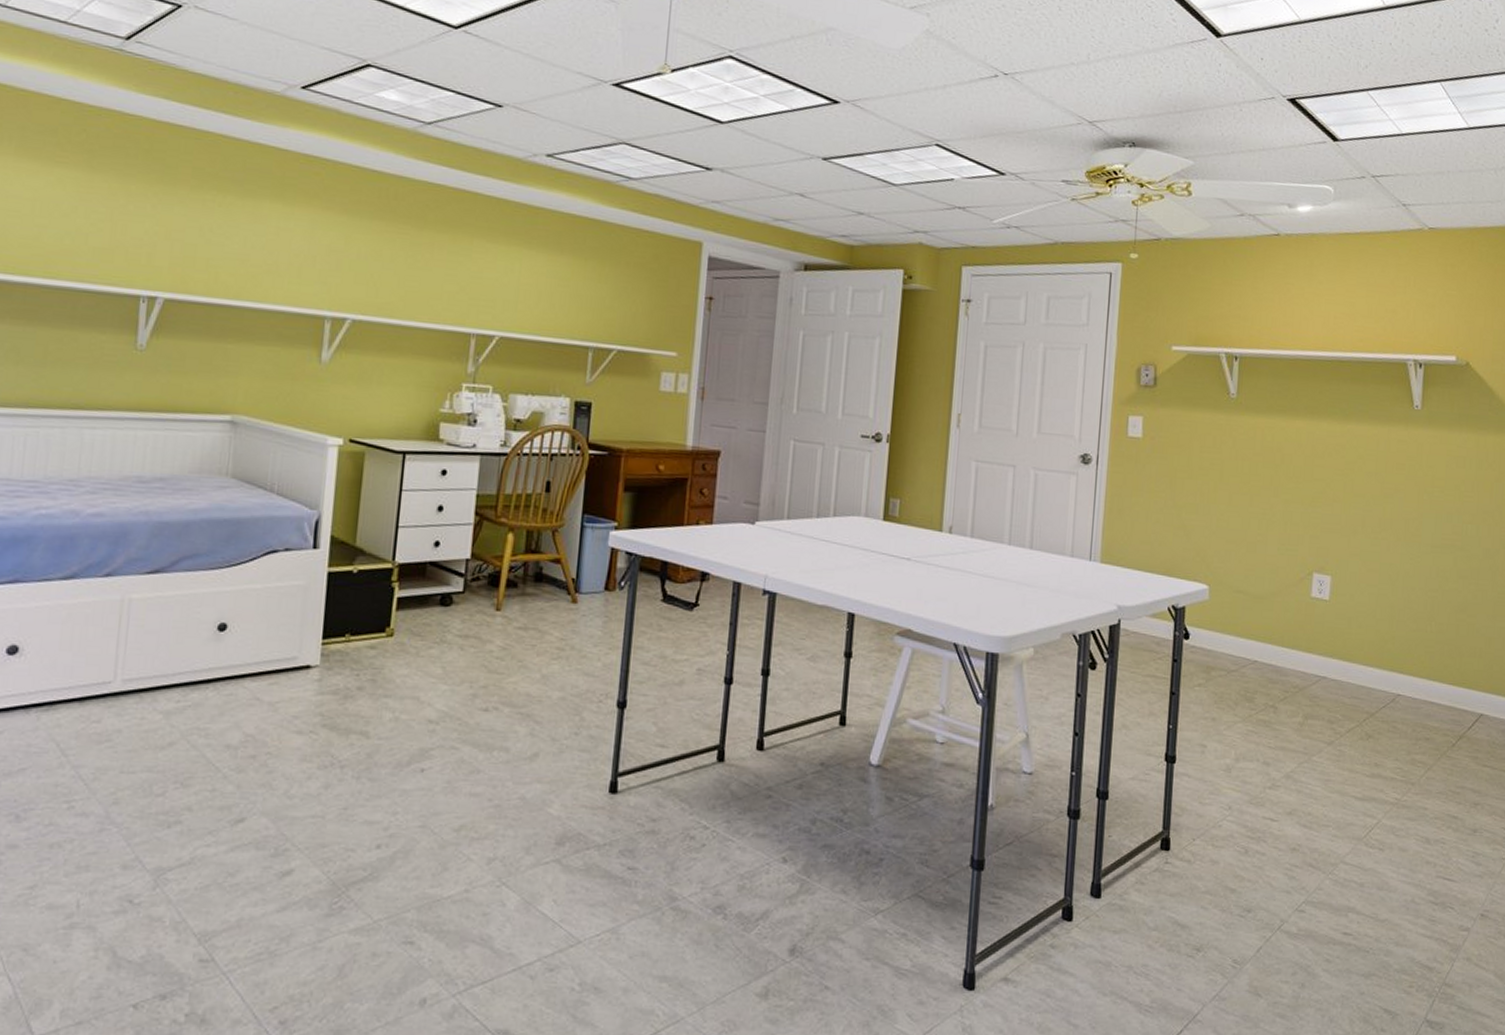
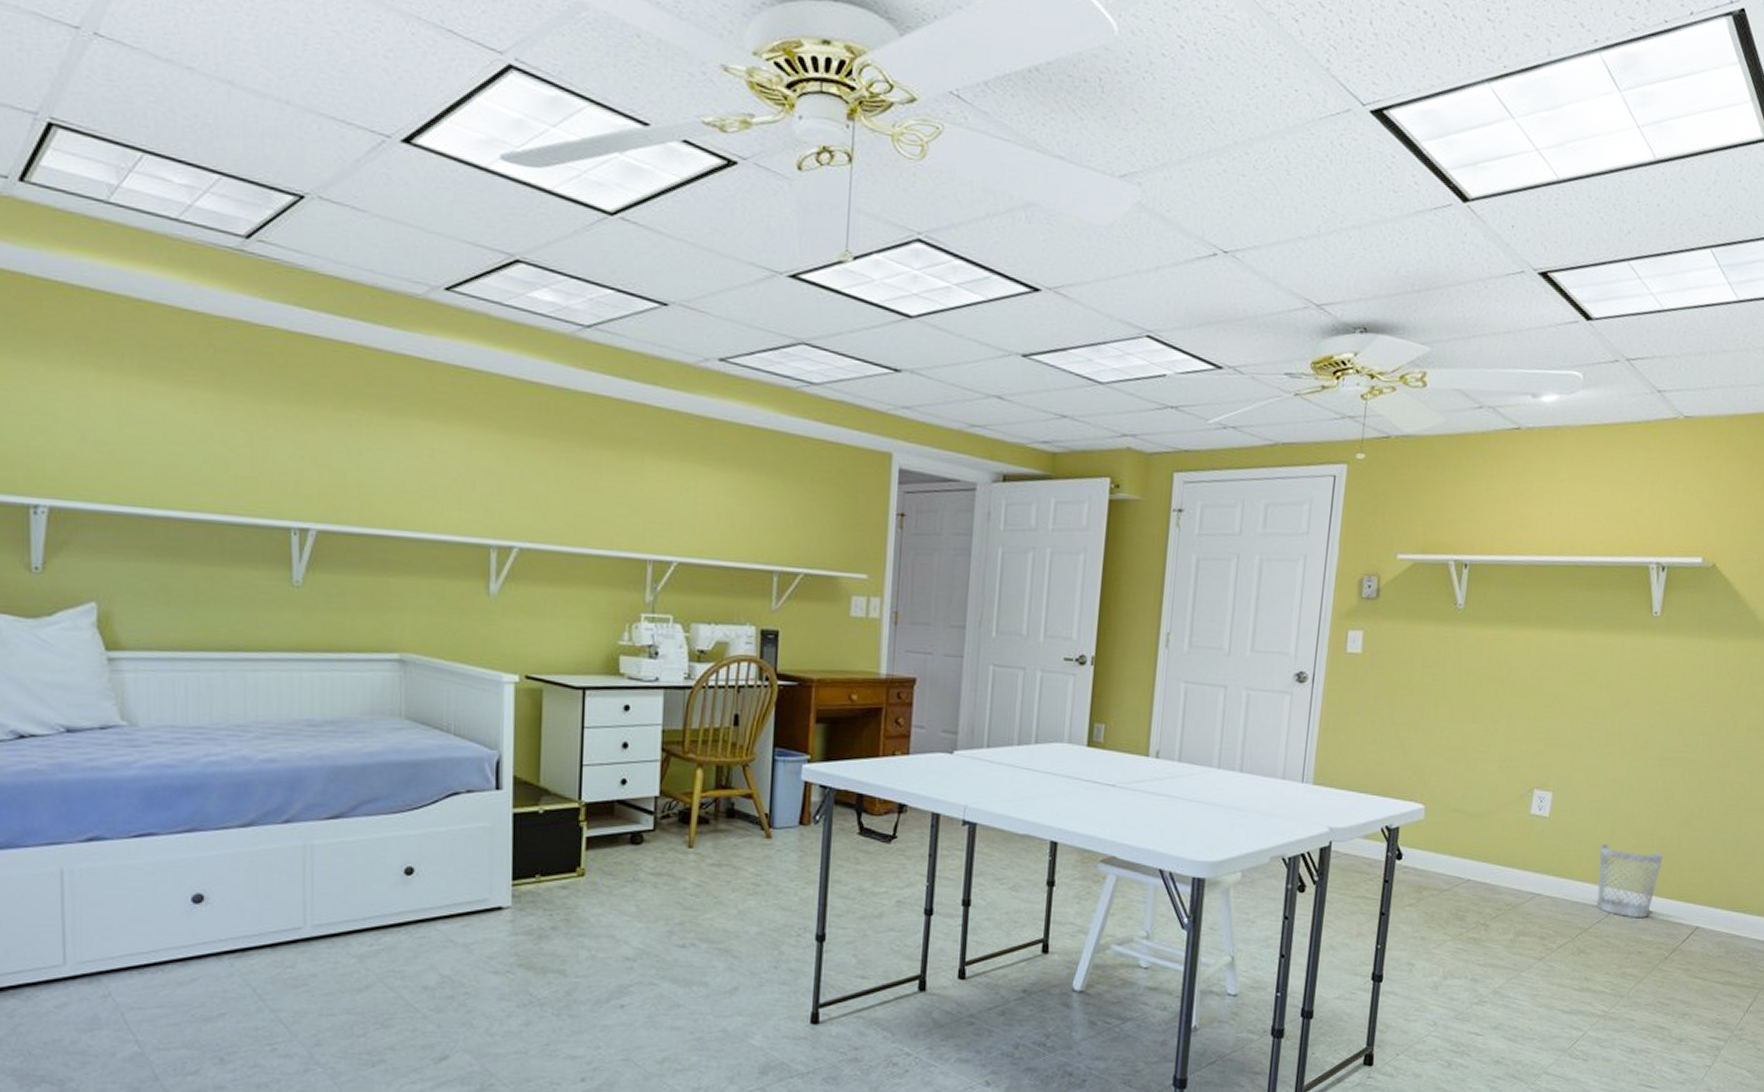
wastebasket: none [1380,629,1443,705] -> present [1597,844,1664,919]

